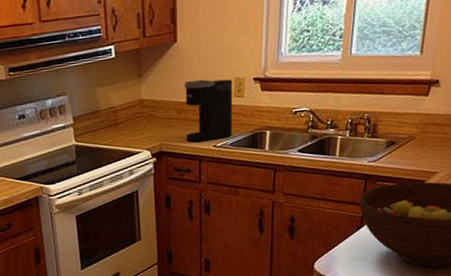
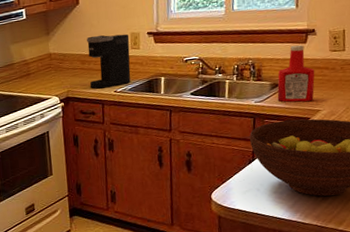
ketchup bottle: none [392,97,435,163] -> present [277,45,315,102]

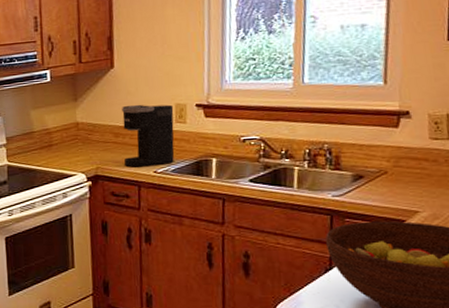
ketchup bottle: present [277,45,315,102] -> none [361,129,411,200]

